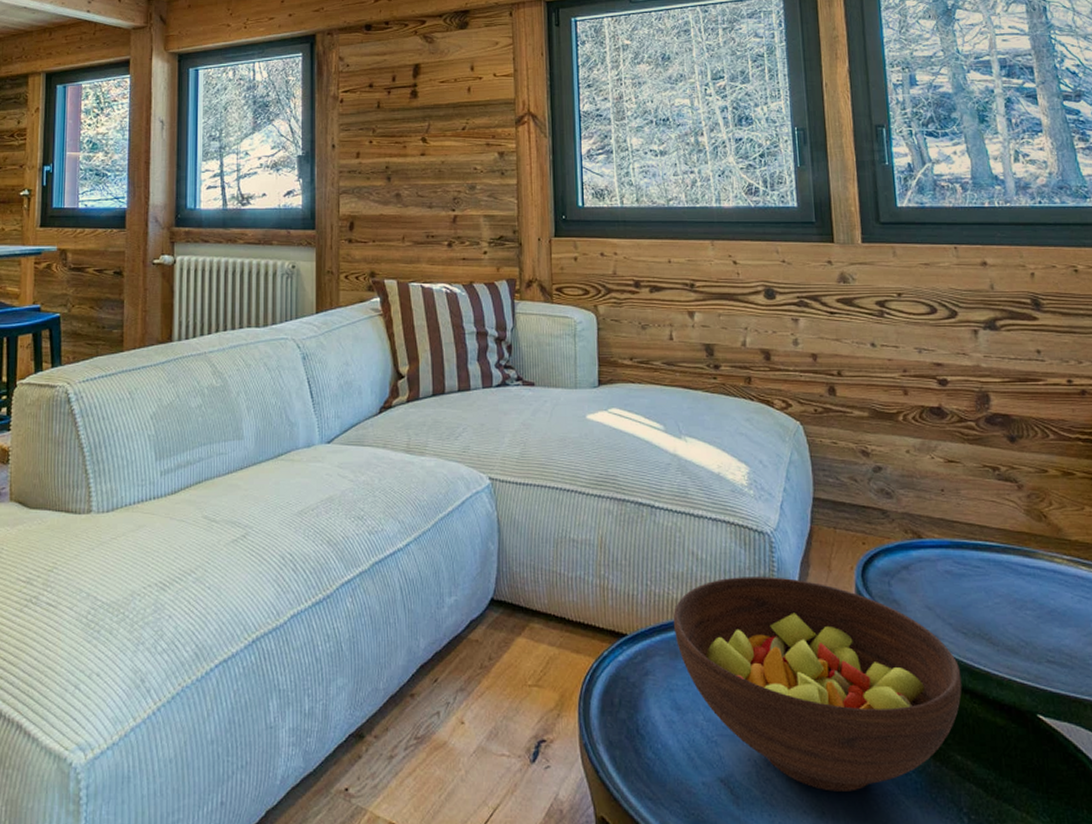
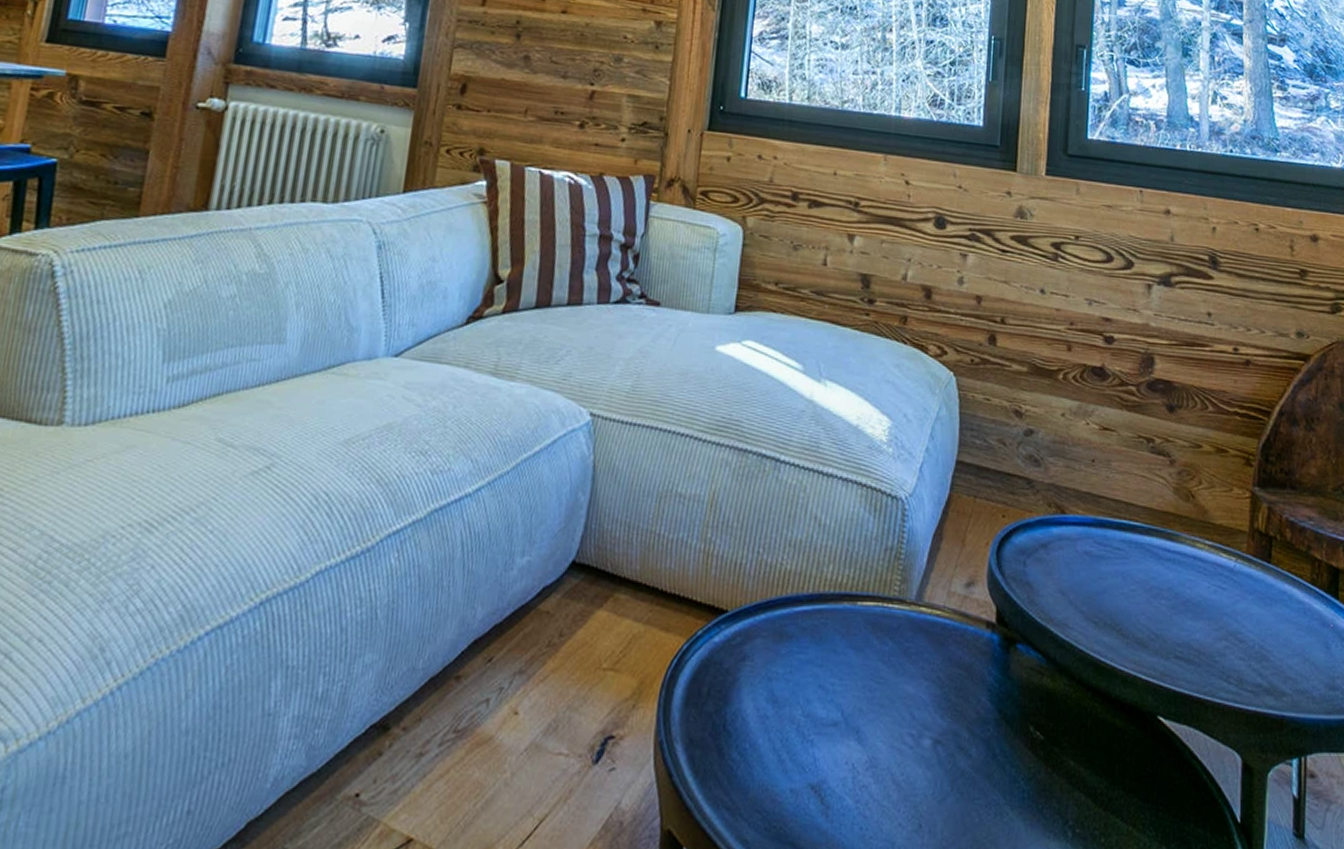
fruit bowl: present [673,577,962,792] -> none [782,548,1086,801]

